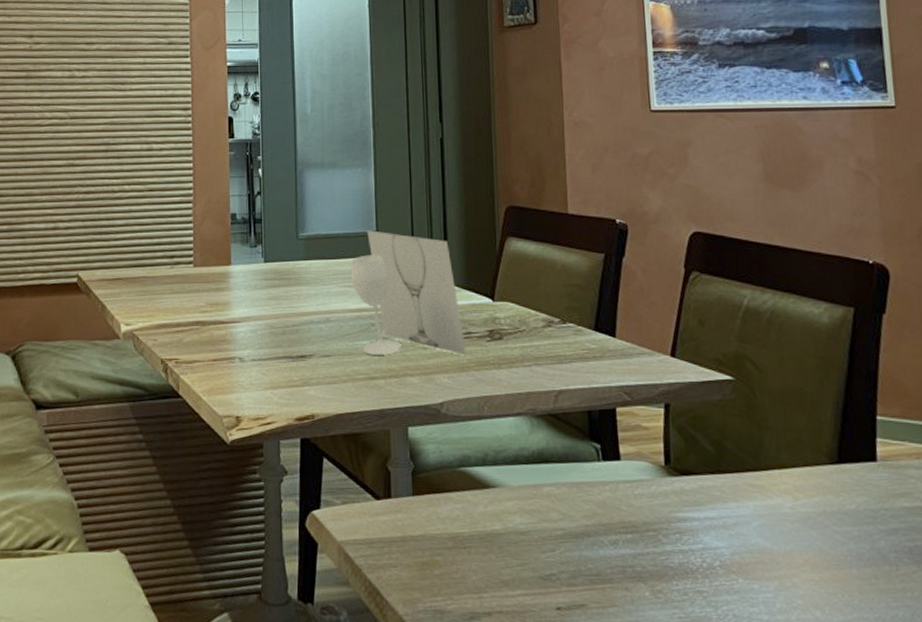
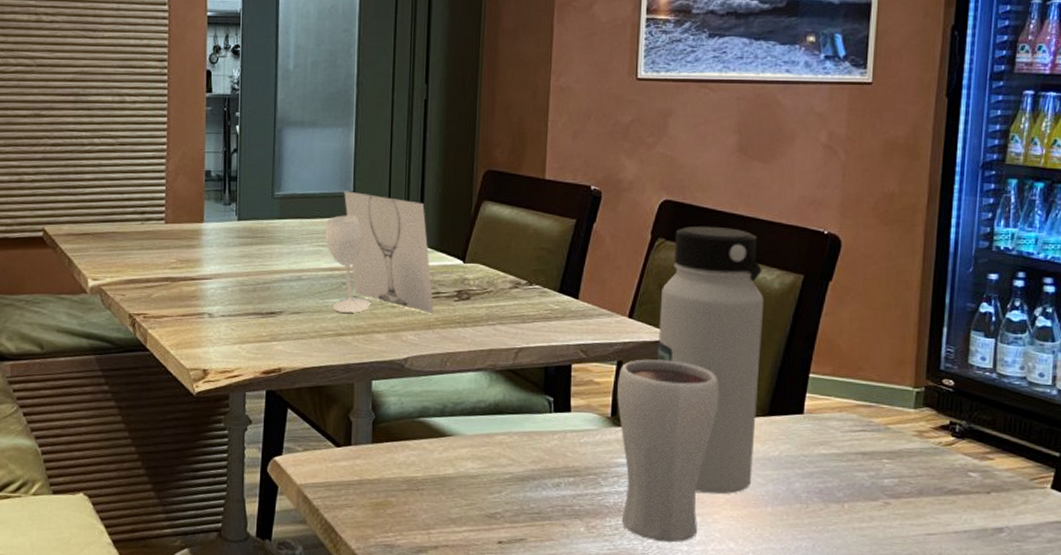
drinking glass: none [667,401,781,611] -> present [617,359,720,543]
water bottle: none [703,258,830,554] -> present [657,226,765,495]

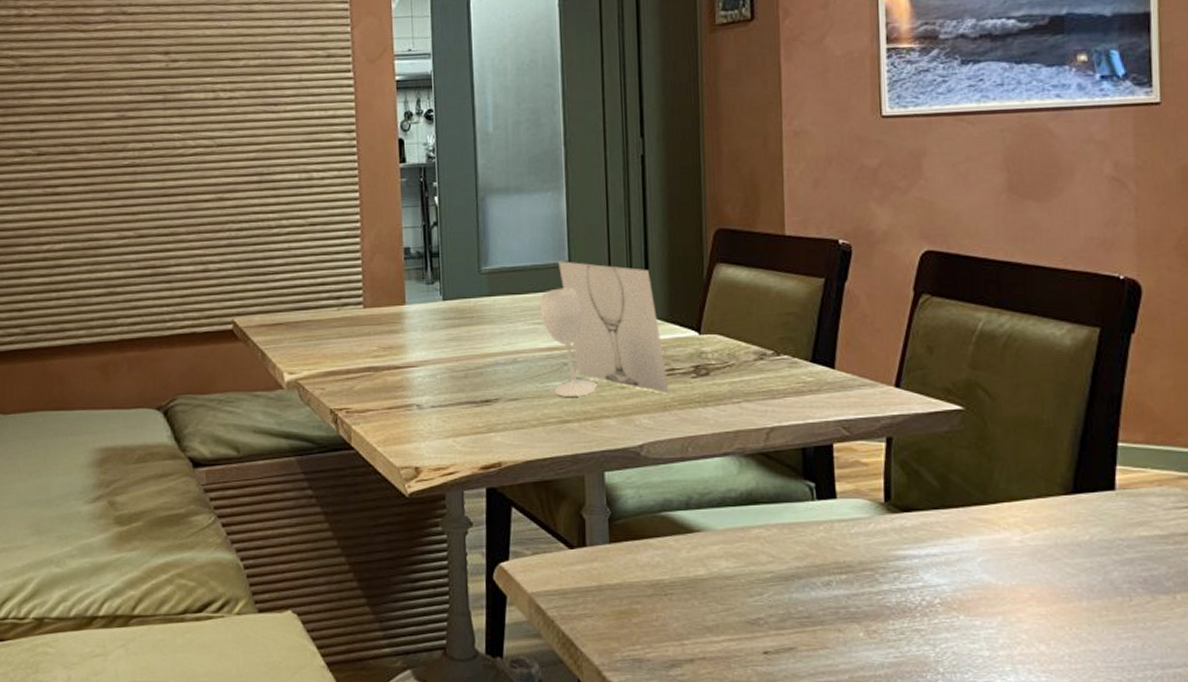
drinking glass: present [617,359,720,543] -> none [889,434,1012,648]
water bottle: present [657,226,765,495] -> none [931,277,1060,589]

